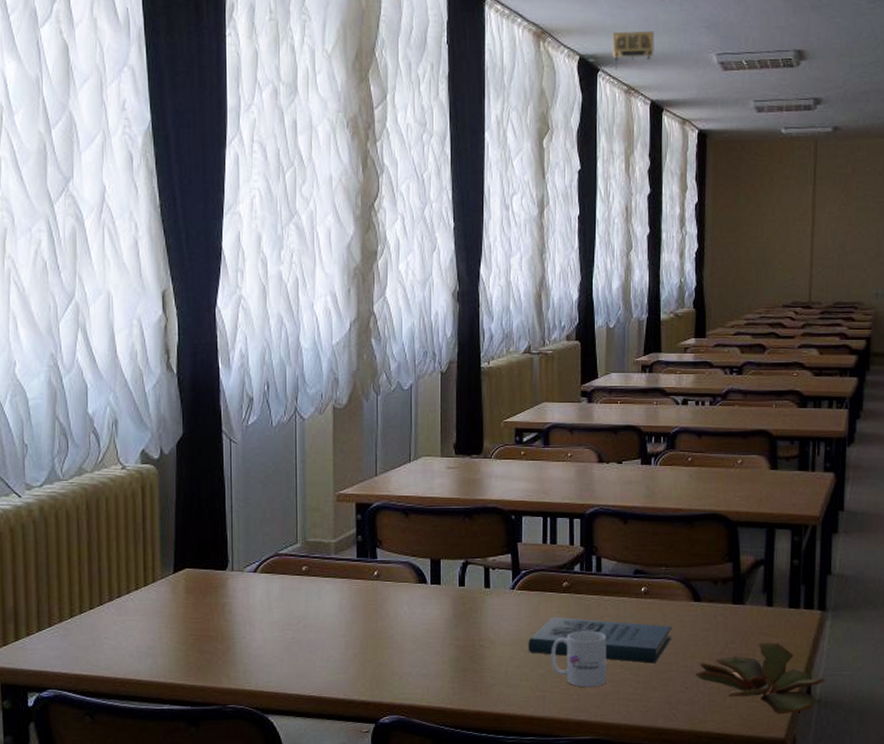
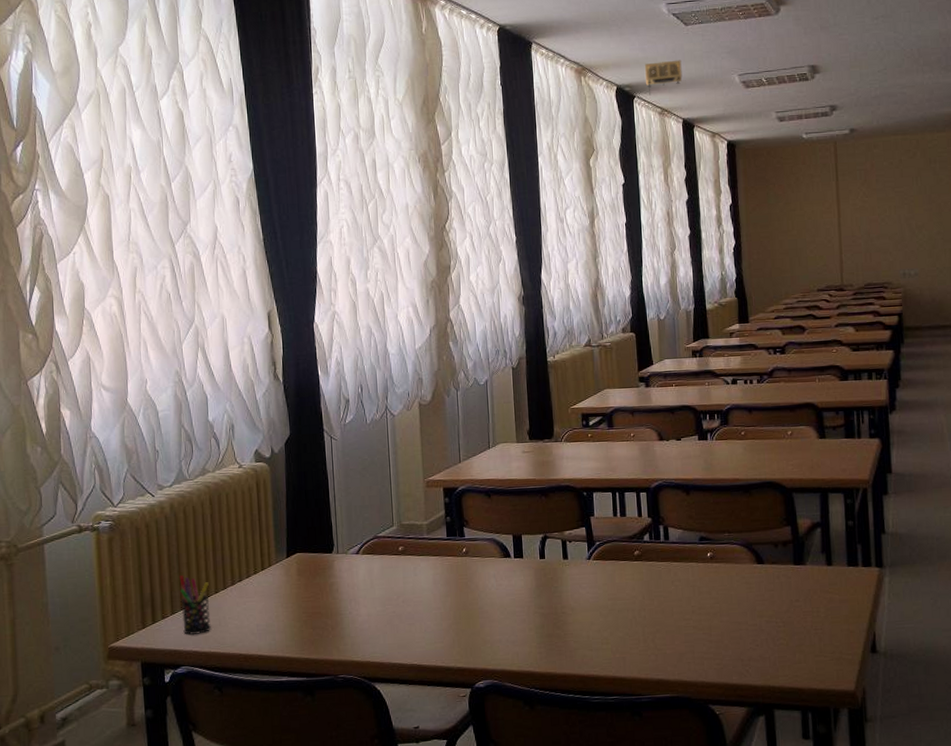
pen holder: none [48,588,84,656] -> present [179,575,211,636]
book: present [528,616,672,664] -> none [606,583,740,624]
mug: present [551,630,607,688] -> none [627,595,681,648]
succulent plant: present [695,642,826,715] -> none [764,599,889,668]

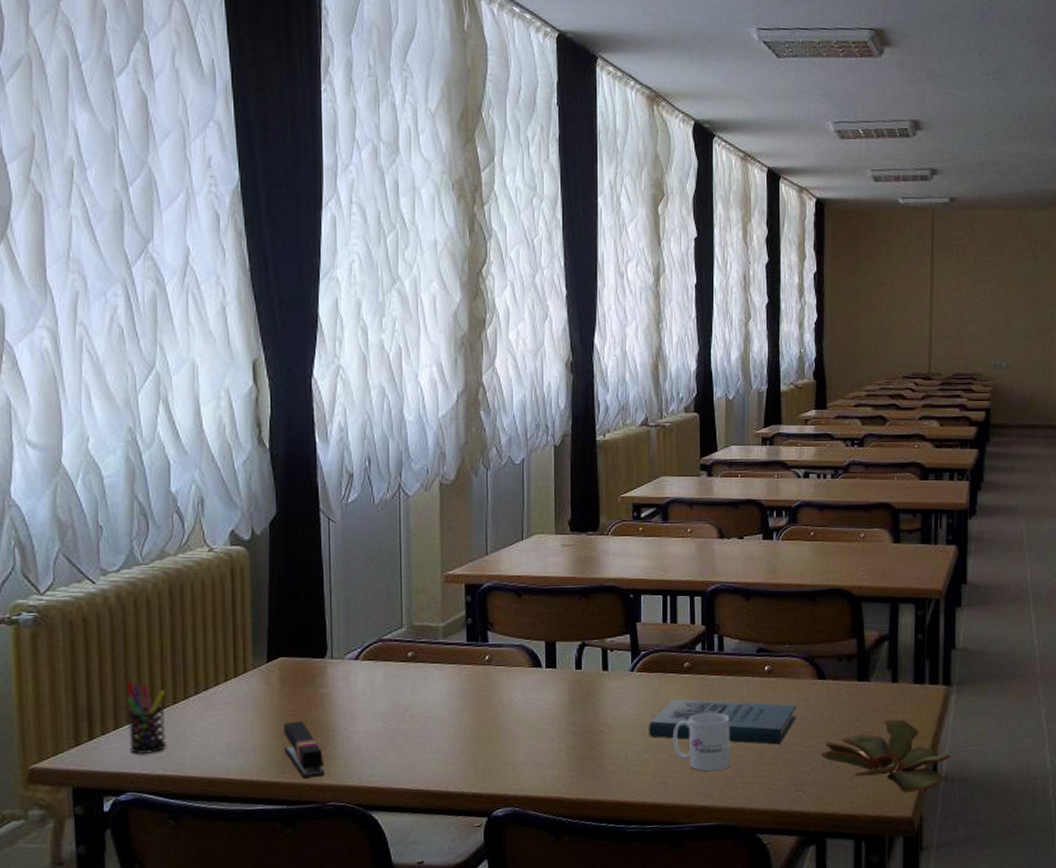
stapler: none [301,606,336,655] -> present [283,720,325,778]
book: none [606,583,740,624] -> present [649,698,797,745]
mug: none [627,595,681,648] -> present [672,712,730,772]
projector: present [645,60,683,96] -> none [729,97,770,136]
succulent plant: none [764,599,889,668] -> present [820,719,952,793]

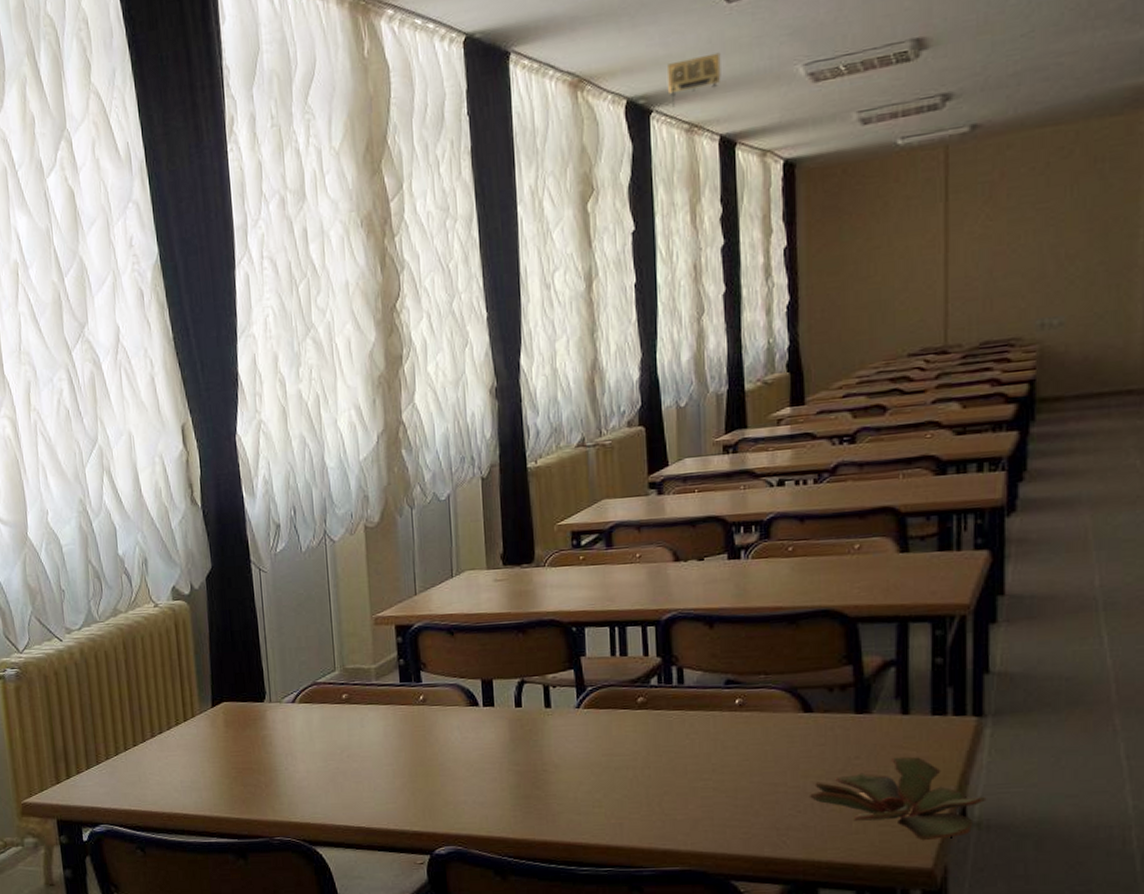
pen holder: present [126,682,167,755] -> none [93,727,131,792]
stapler: present [283,720,325,778] -> none [230,761,271,814]
book: present [649,698,797,745] -> none [599,736,777,785]
mug: present [672,712,730,772] -> none [627,750,696,813]
projector: none [729,97,770,136] -> present [668,52,721,108]

